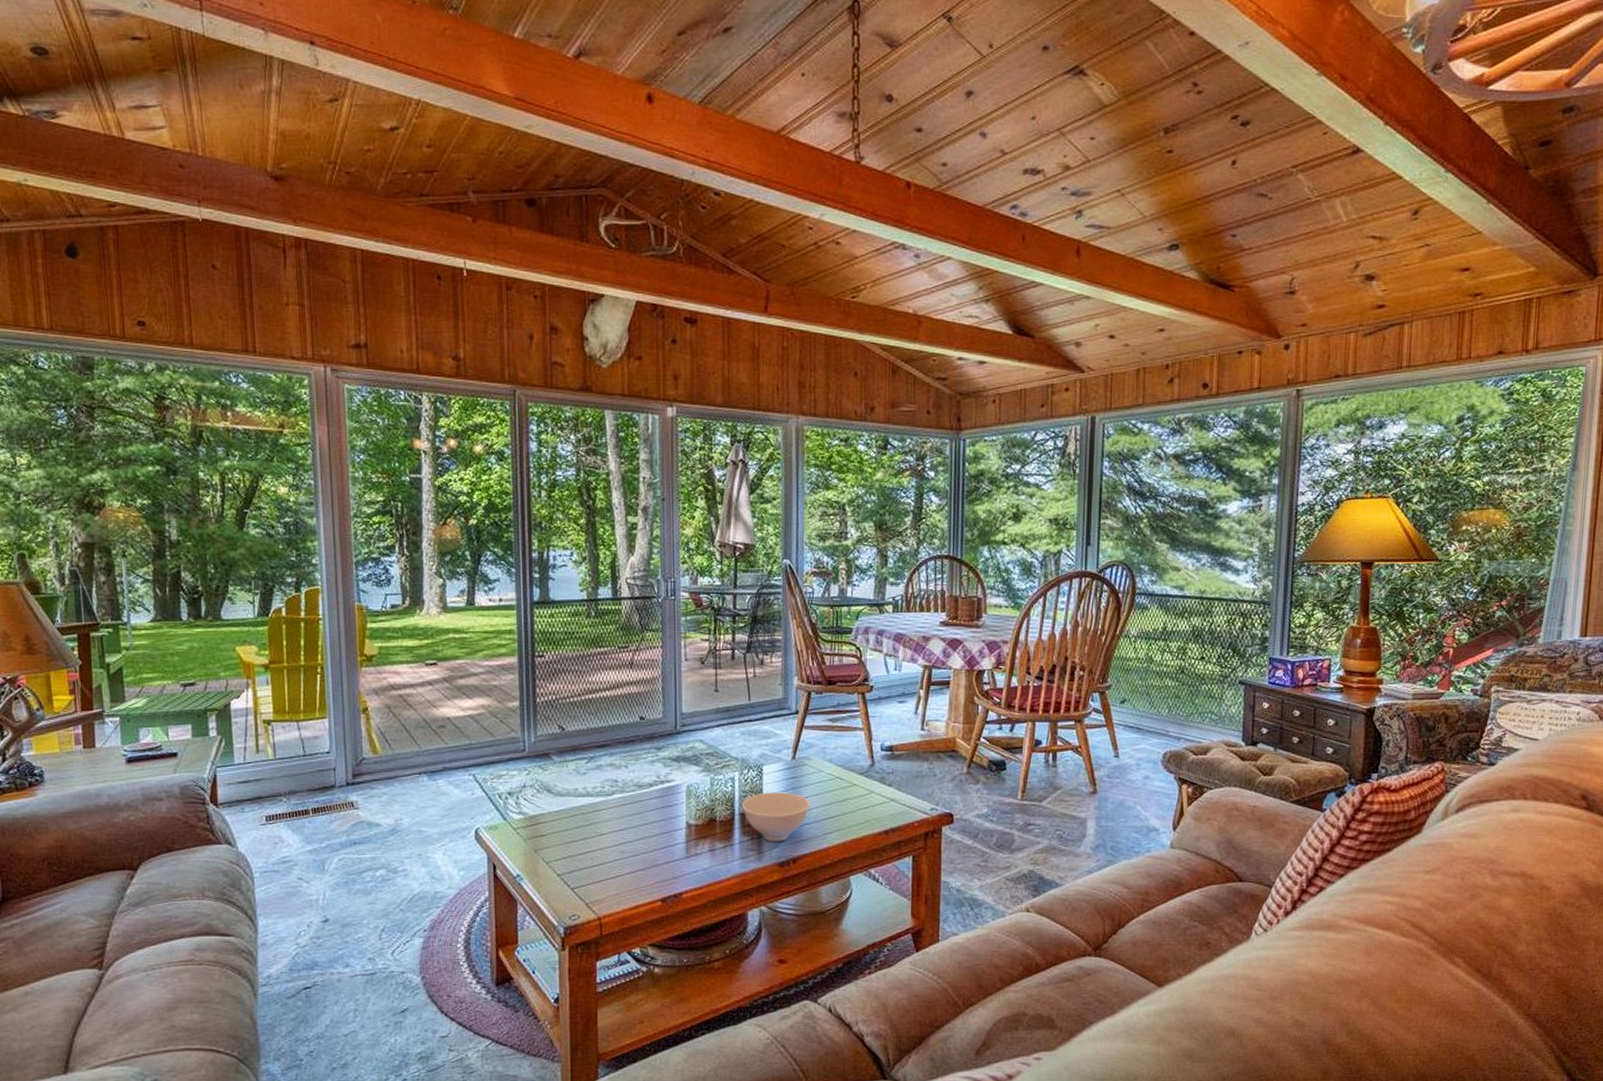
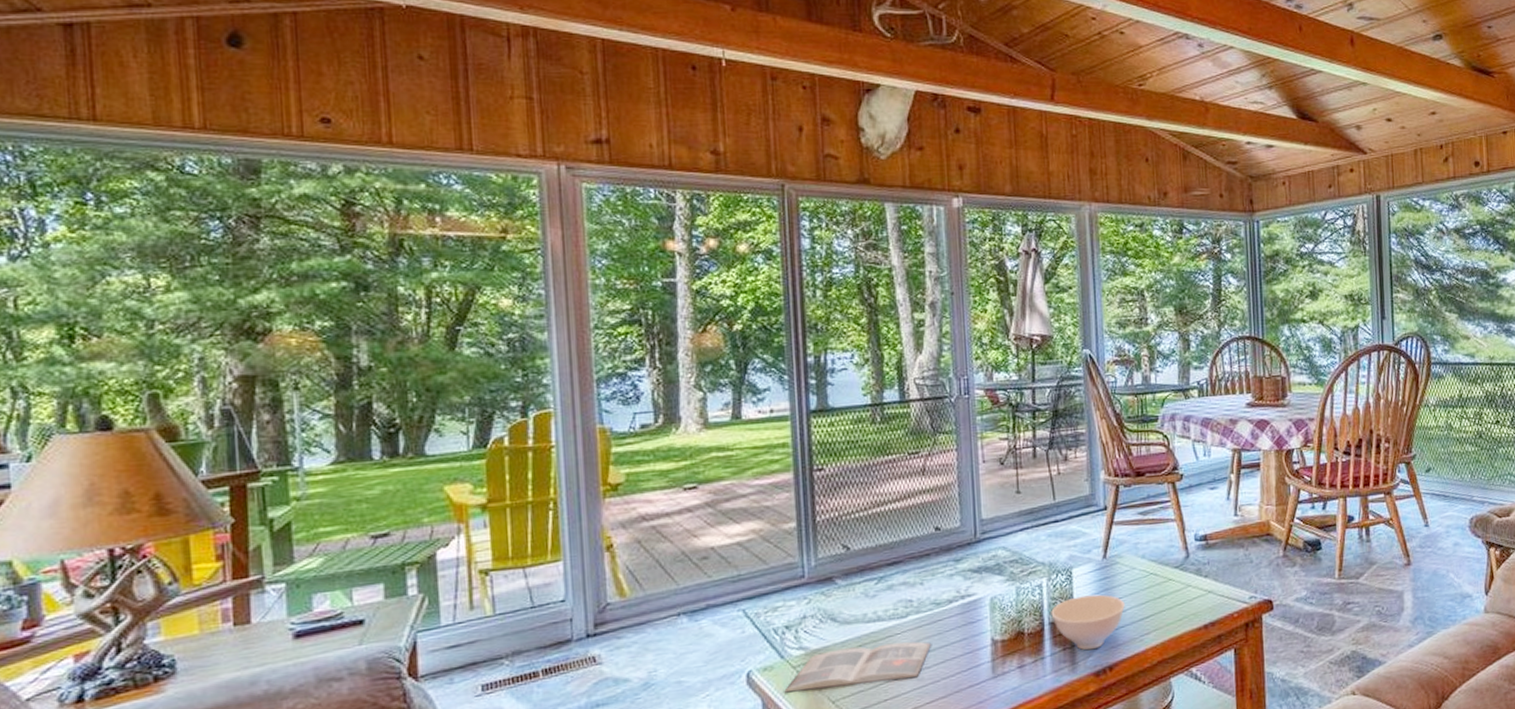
magazine: none [506,816,634,850] -> present [784,641,932,693]

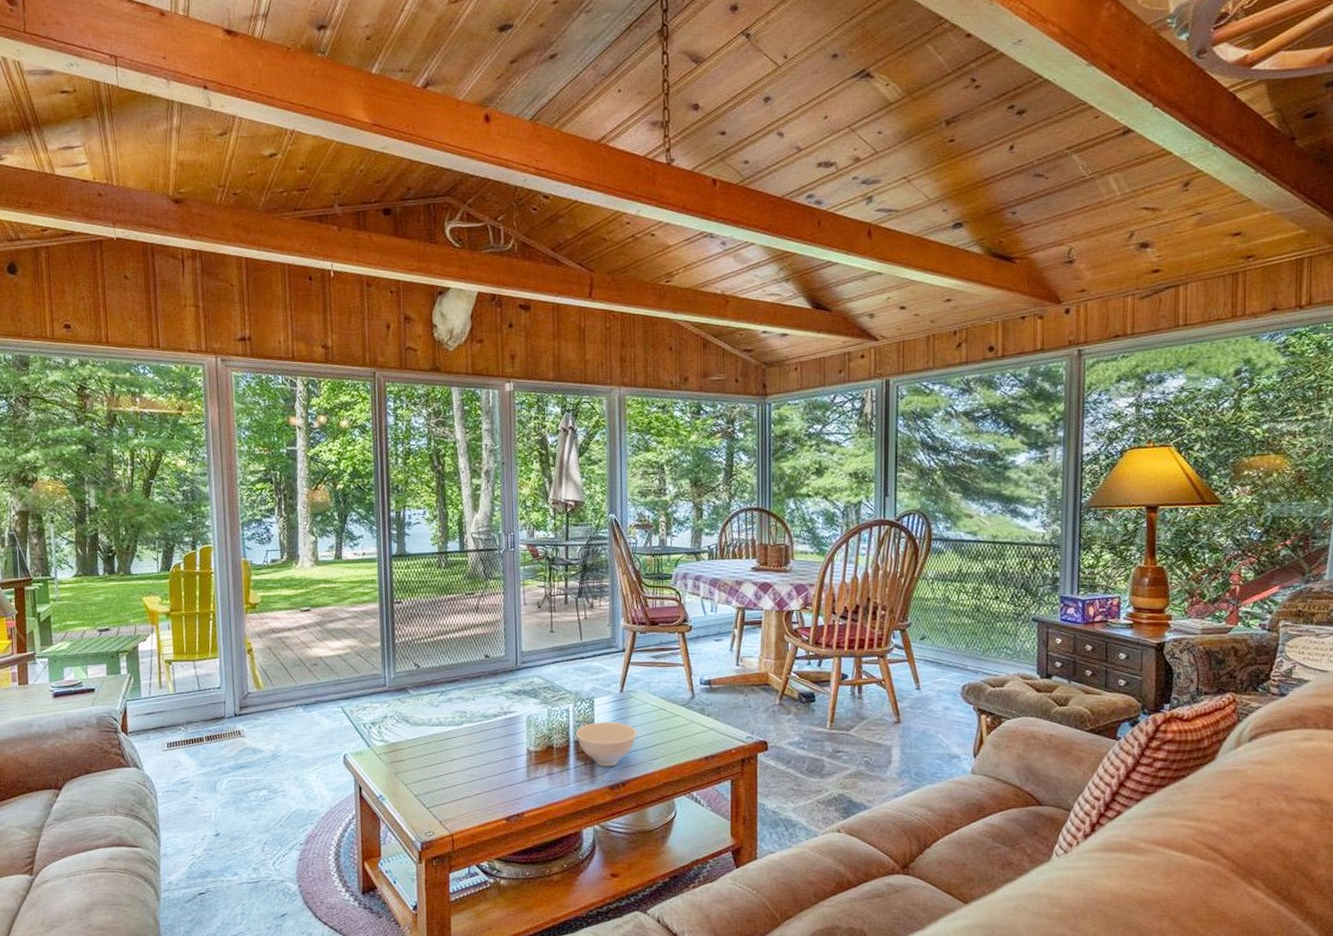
magazine: present [784,641,932,693] -> none [370,744,481,774]

